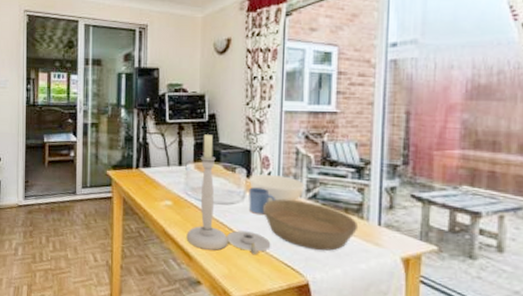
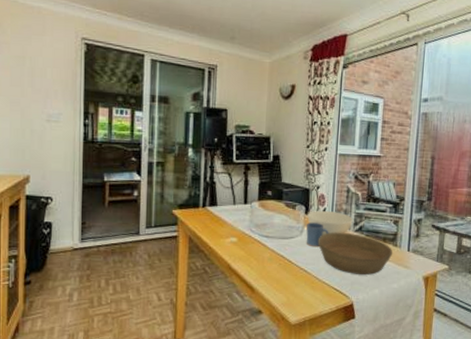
candlestick: present [186,133,271,256] -> none [249,173,324,283]

